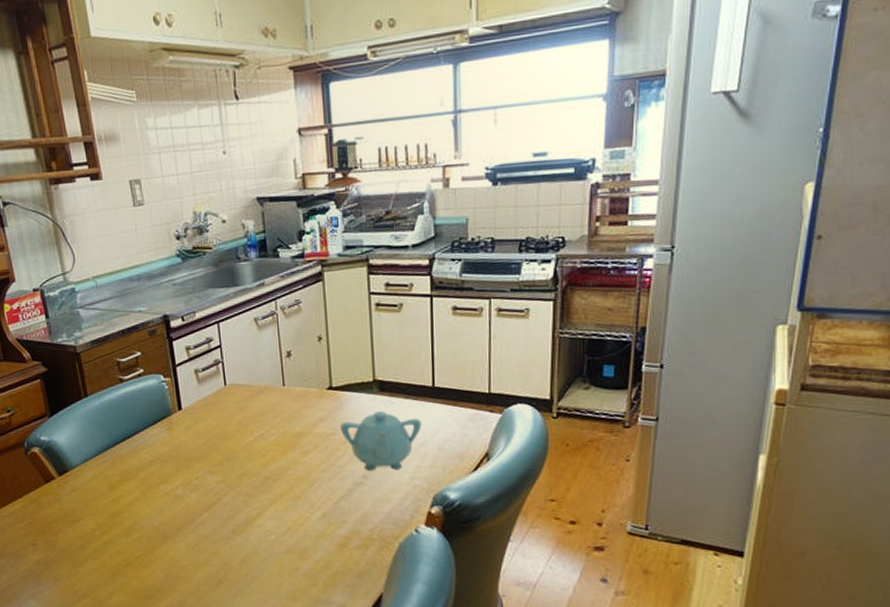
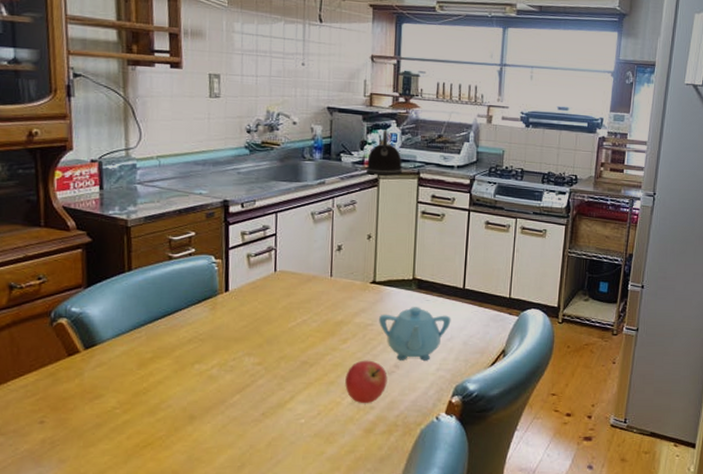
kettle: none [307,214,349,269] -> present [365,130,403,177]
fruit: none [312,472,357,518] -> present [345,360,388,404]

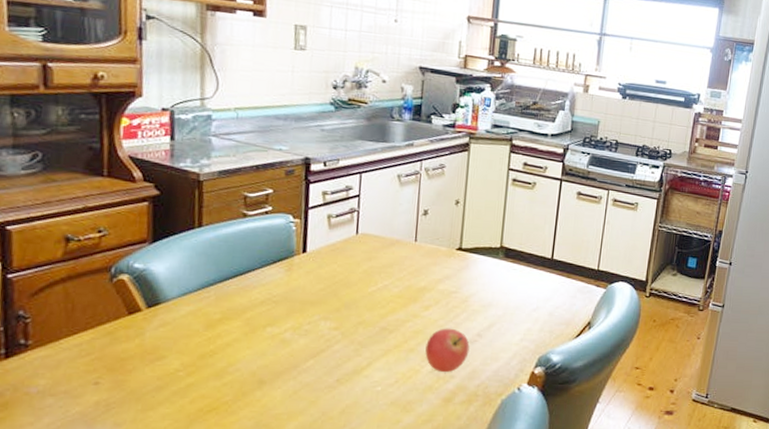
kettle: present [365,130,403,177] -> none [456,93,496,142]
teapot: present [379,307,451,361] -> none [463,275,538,331]

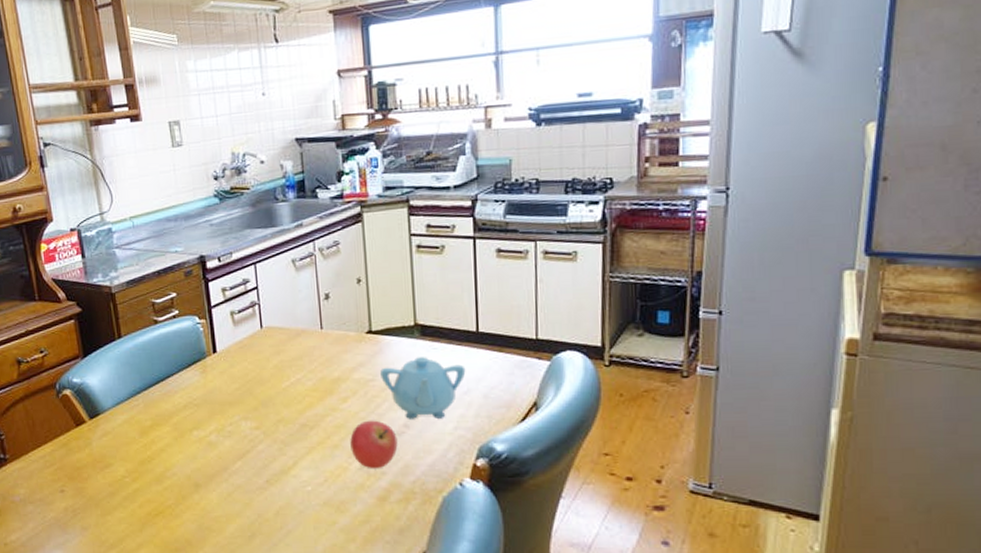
teapot: none [463,275,538,331] -> present [380,357,466,419]

